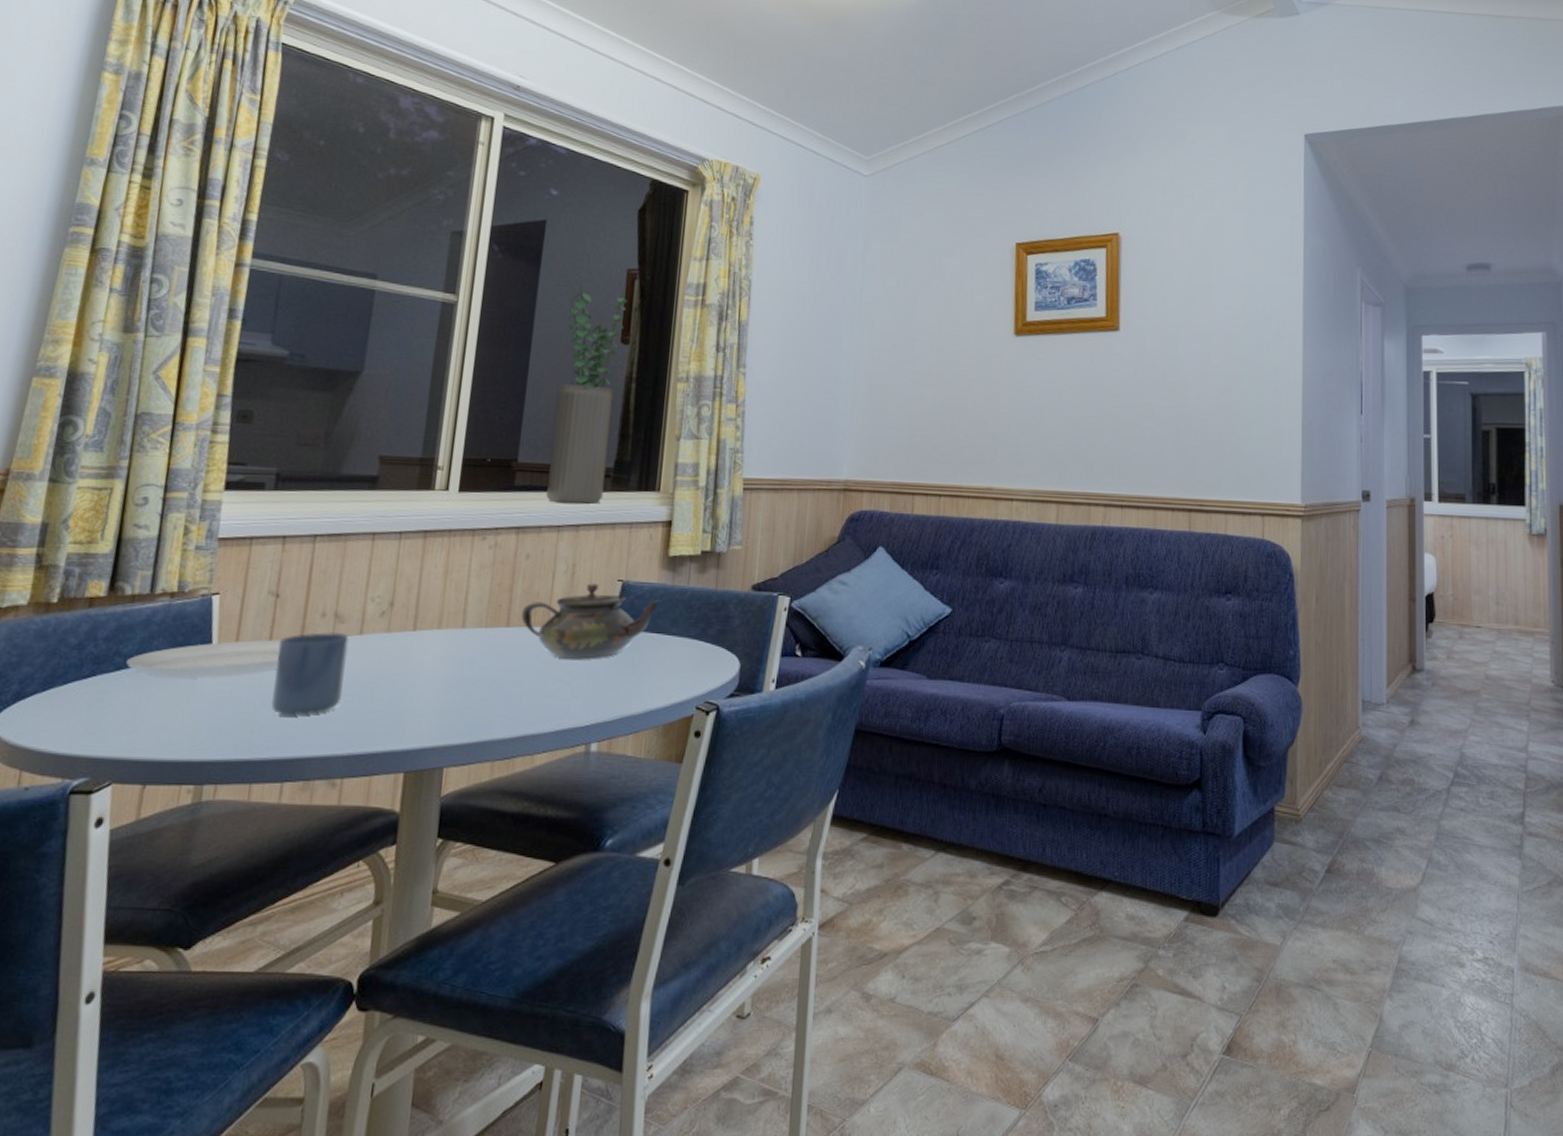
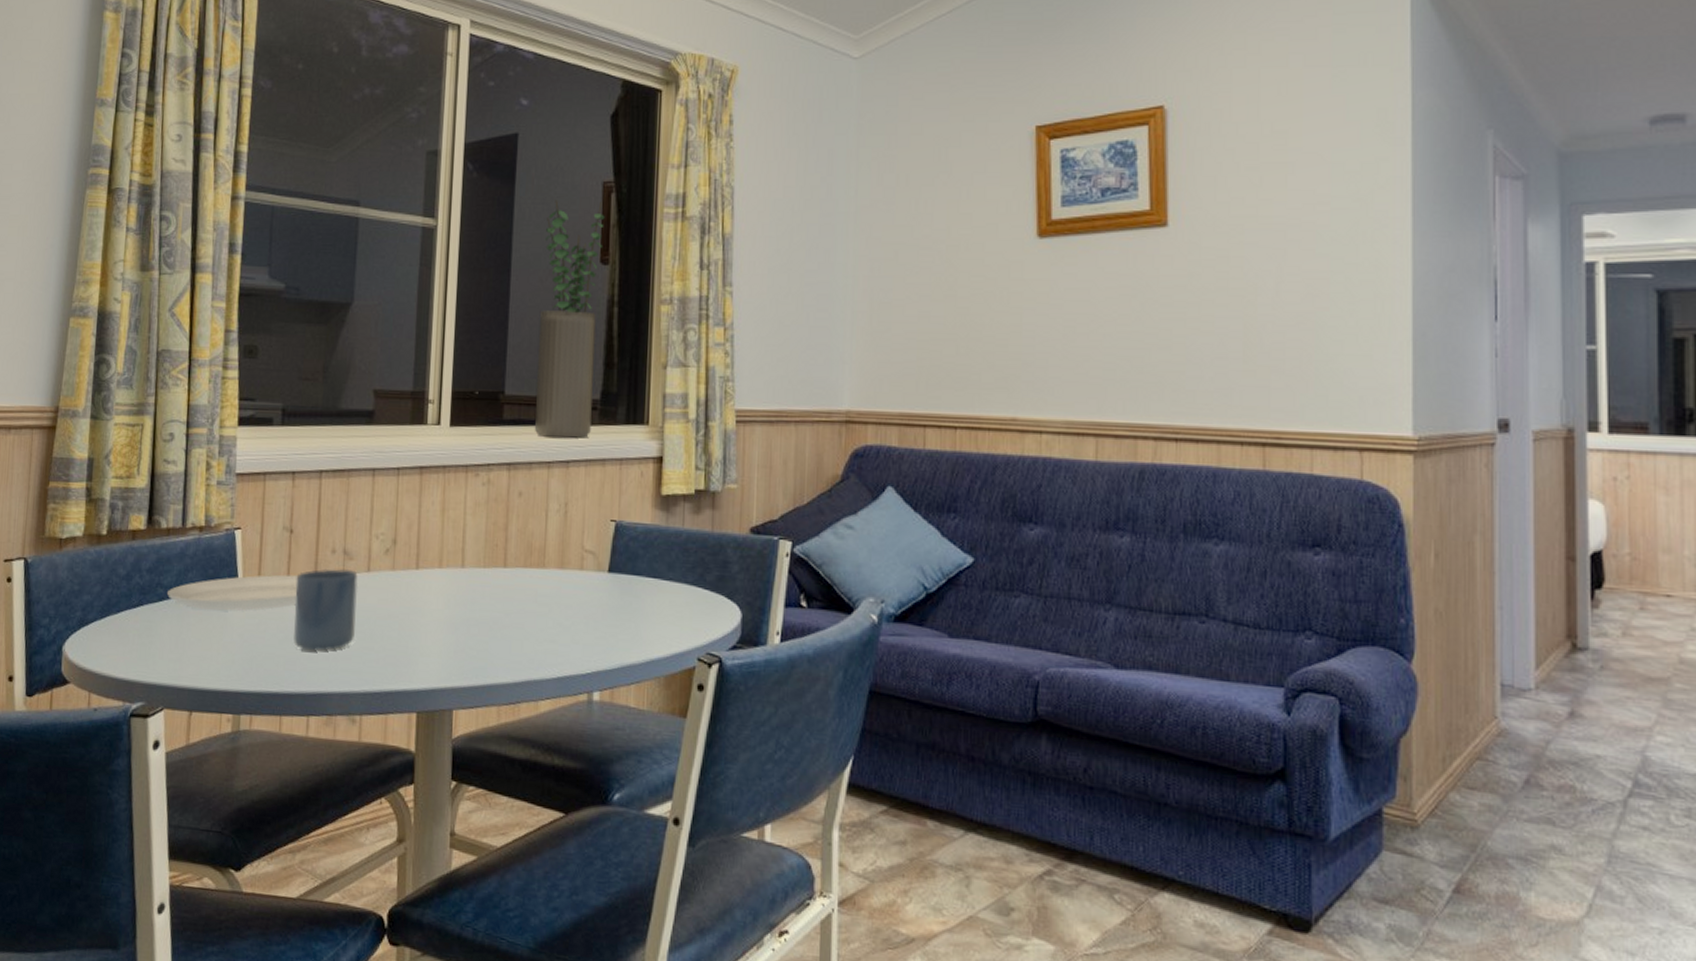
teapot: present [521,583,660,659] -> none [517,523,655,604]

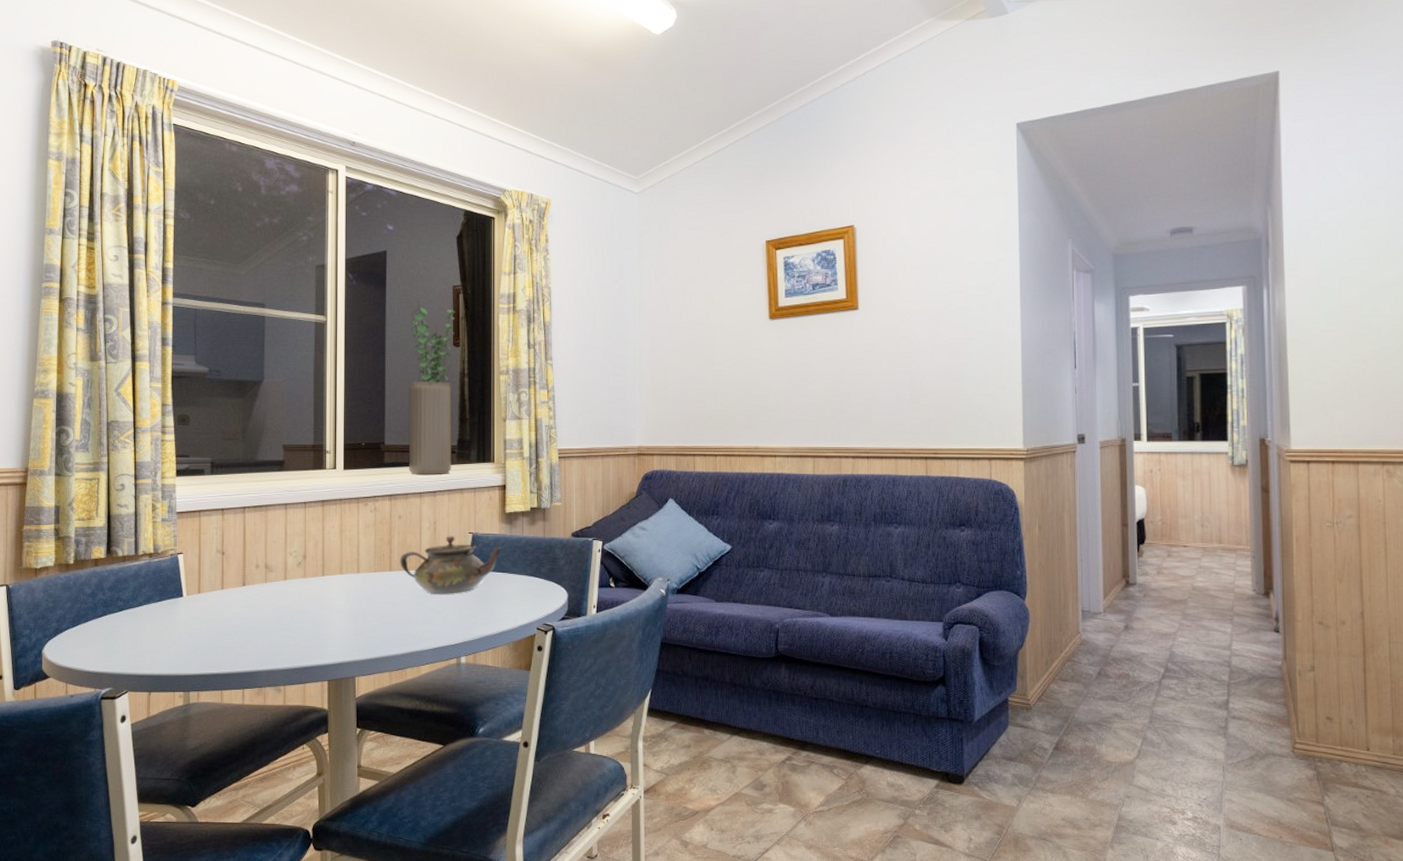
plate: present [166,574,298,612] -> none [125,586,230,616]
cup: present [293,568,359,651] -> none [228,578,278,640]
teapot: none [517,523,655,604] -> present [400,536,502,594]

